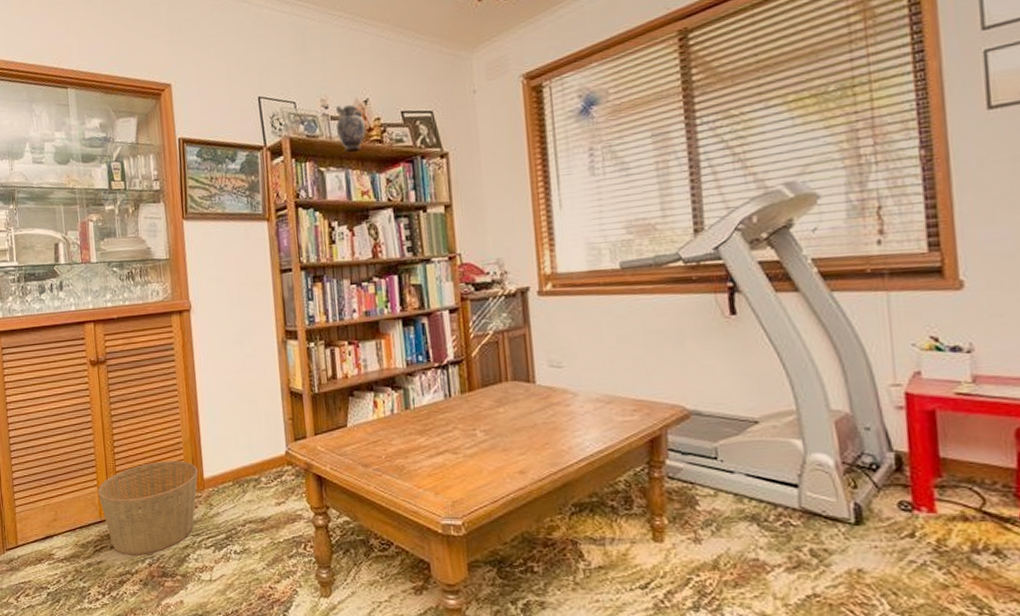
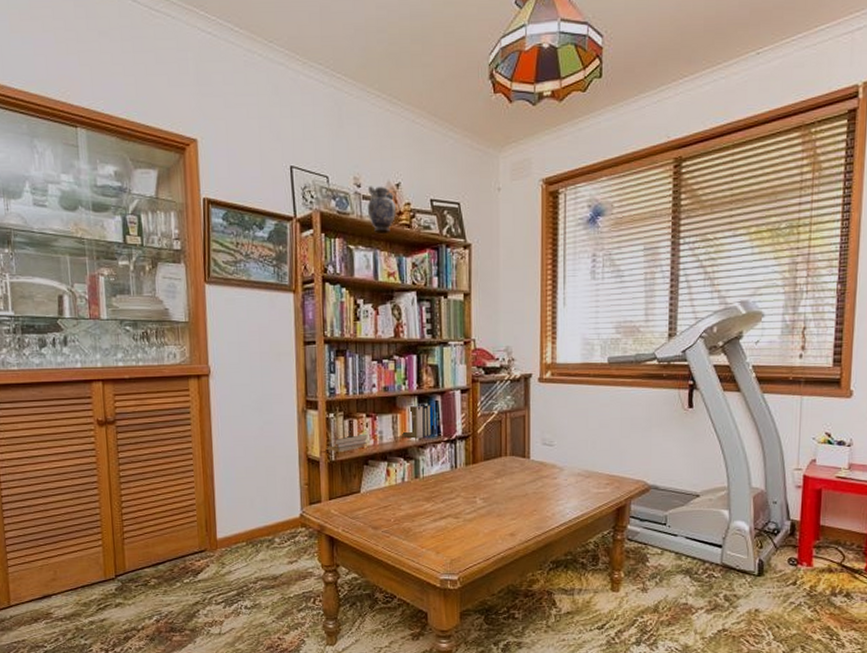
basket: present [97,461,198,555] -> none [102,522,212,613]
books: none [306,358,352,384] -> present [324,428,368,452]
books: none [388,327,426,366] -> present [402,403,437,439]

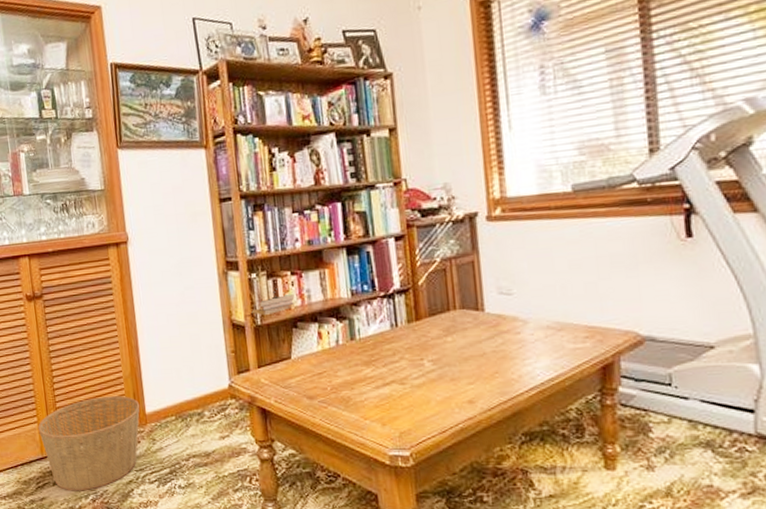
basket: none [102,522,212,613] -> present [38,396,140,491]
decorative vase: present [367,186,397,235] -> none [273,24,307,76]
books: present [402,403,437,439] -> none [332,255,372,296]

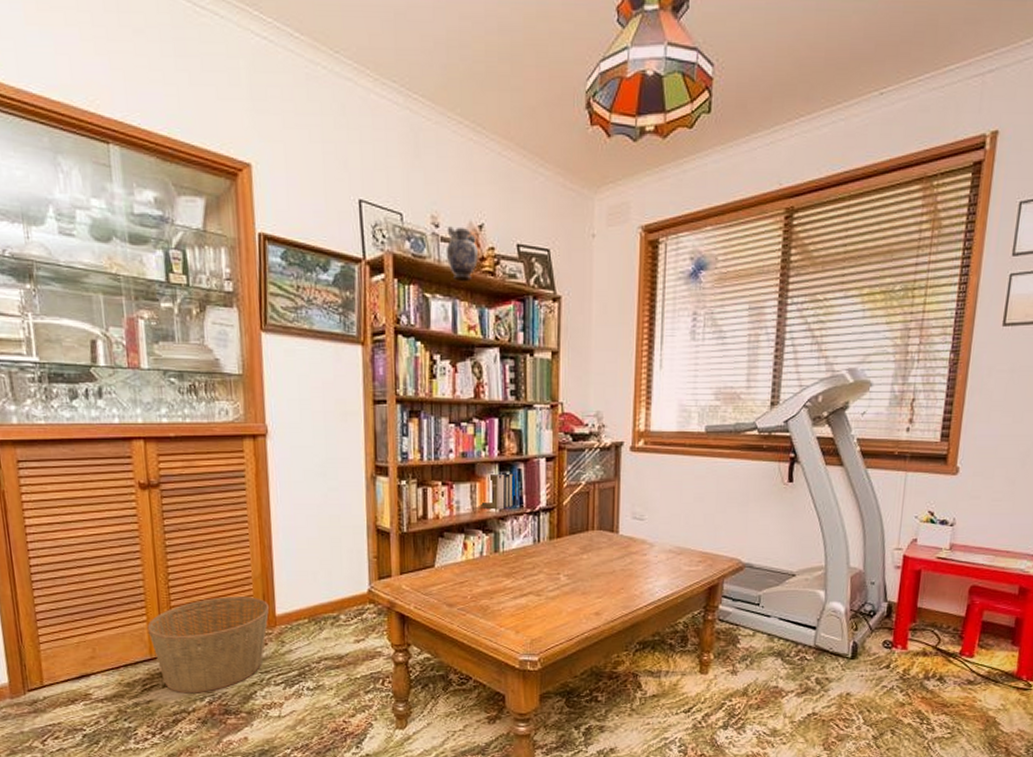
books: present [249,288,296,315] -> none [395,497,444,523]
decorative vase: none [273,24,307,76] -> present [445,226,479,282]
books: none [332,255,372,296] -> present [481,472,519,510]

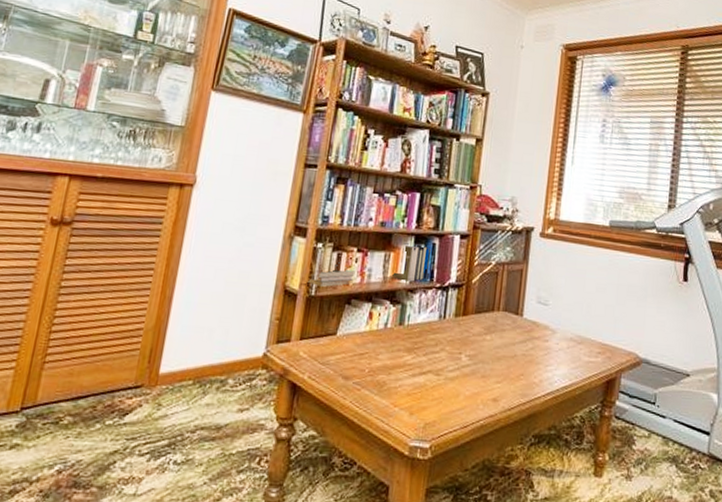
basket: present [147,597,270,694] -> none [12,347,155,459]
books: none [395,497,444,523] -> present [305,262,356,287]
decorative vase: present [445,226,479,282] -> none [392,24,422,71]

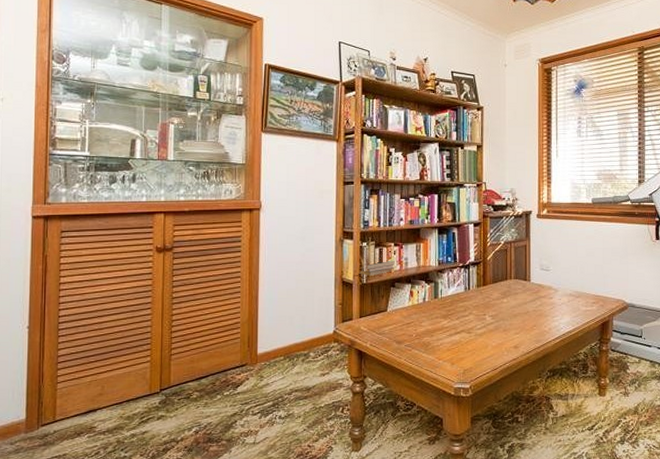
books: present [392,243,433,282] -> none [424,235,454,265]

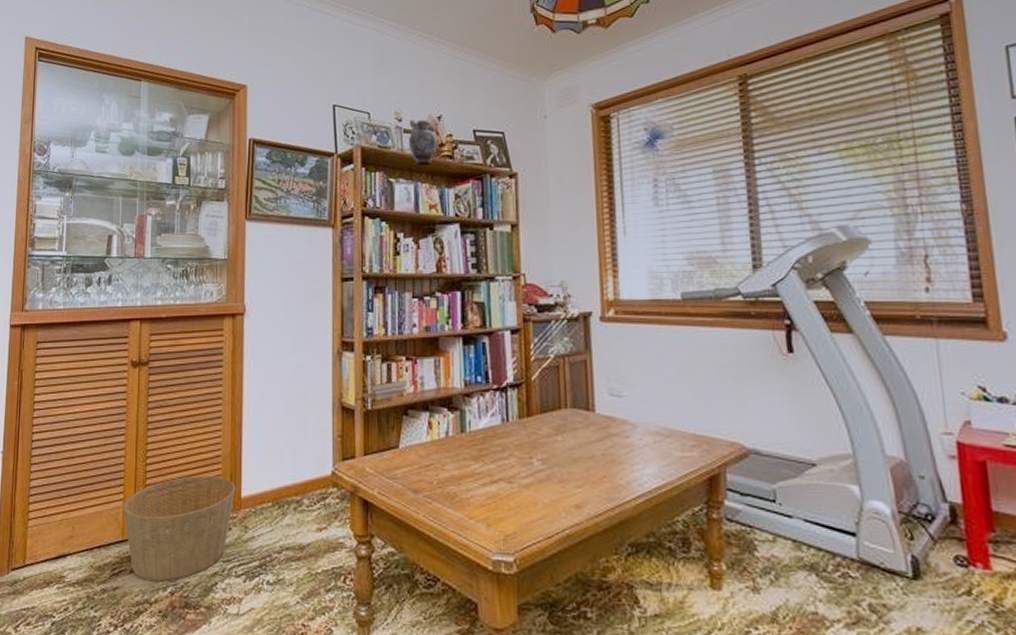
basket: none [150,339,253,425] -> present [123,476,236,582]
decorative vase: none [400,59,424,97] -> present [408,119,439,167]

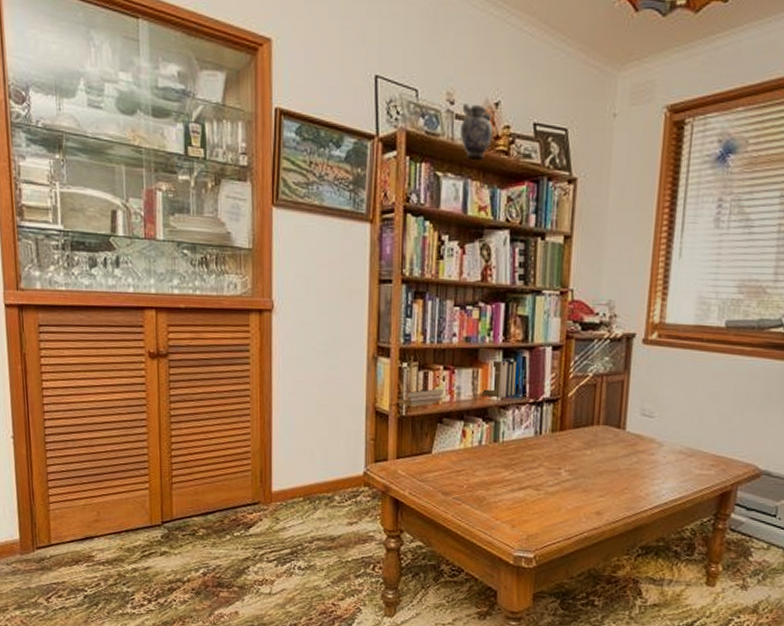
basket: present [123,476,236,582] -> none [149,469,266,564]
books: none [445,345,485,386] -> present [482,358,524,398]

